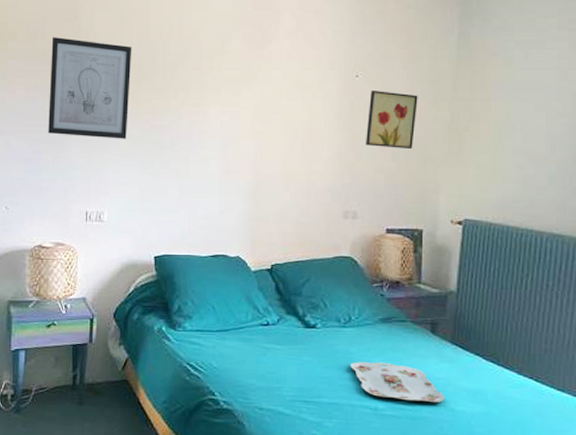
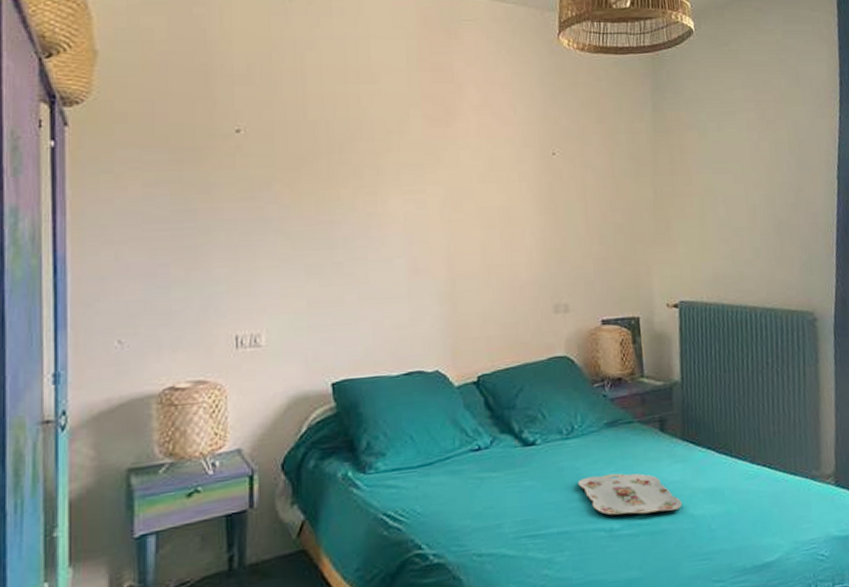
wall art: present [48,37,132,139] -> none [176,118,287,241]
wall art: present [366,91,418,149] -> none [569,169,620,231]

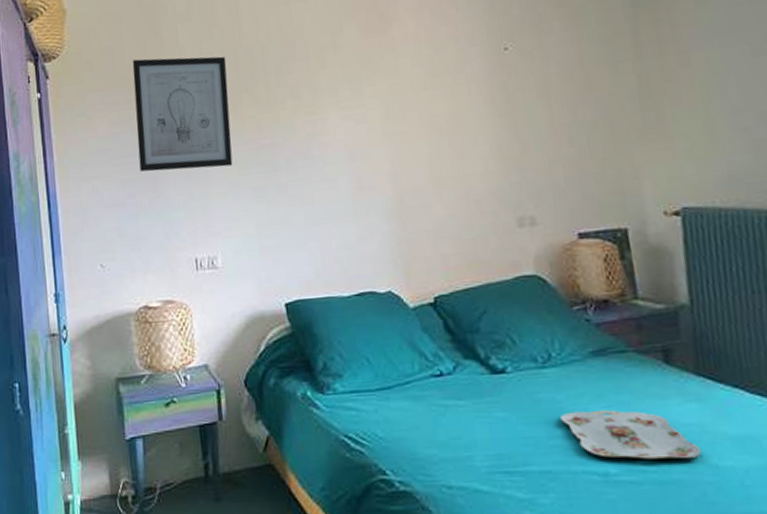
wall art: none [176,118,287,241] -> present [132,56,233,172]

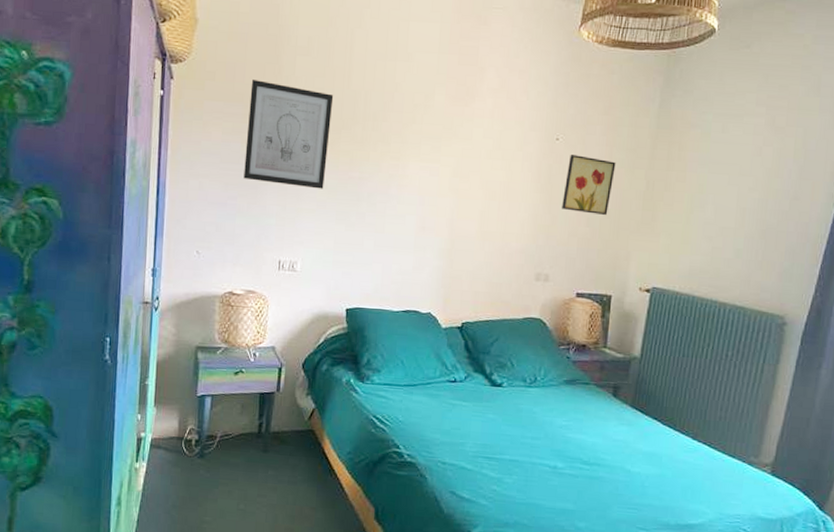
wall art: none [527,60,595,132] -> present [562,155,616,215]
serving tray: present [560,409,701,460] -> none [533,421,621,463]

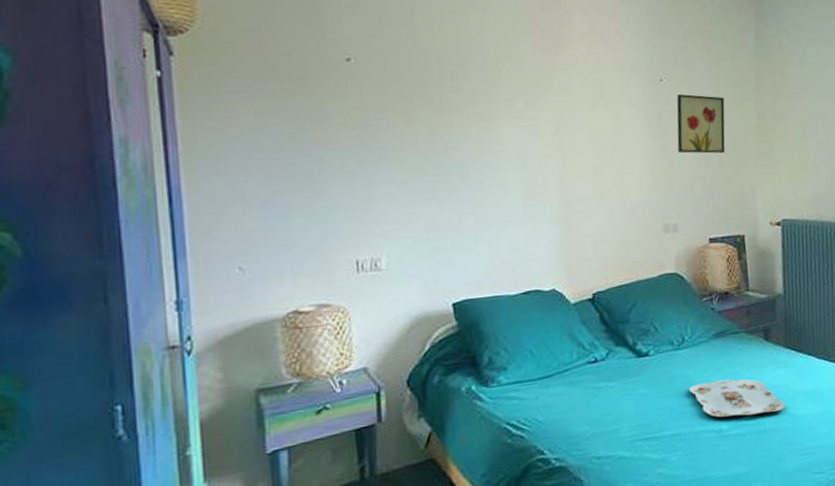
wall art: present [244,80,334,189] -> none [286,47,402,169]
serving tray: none [533,421,621,463] -> present [689,379,785,418]

